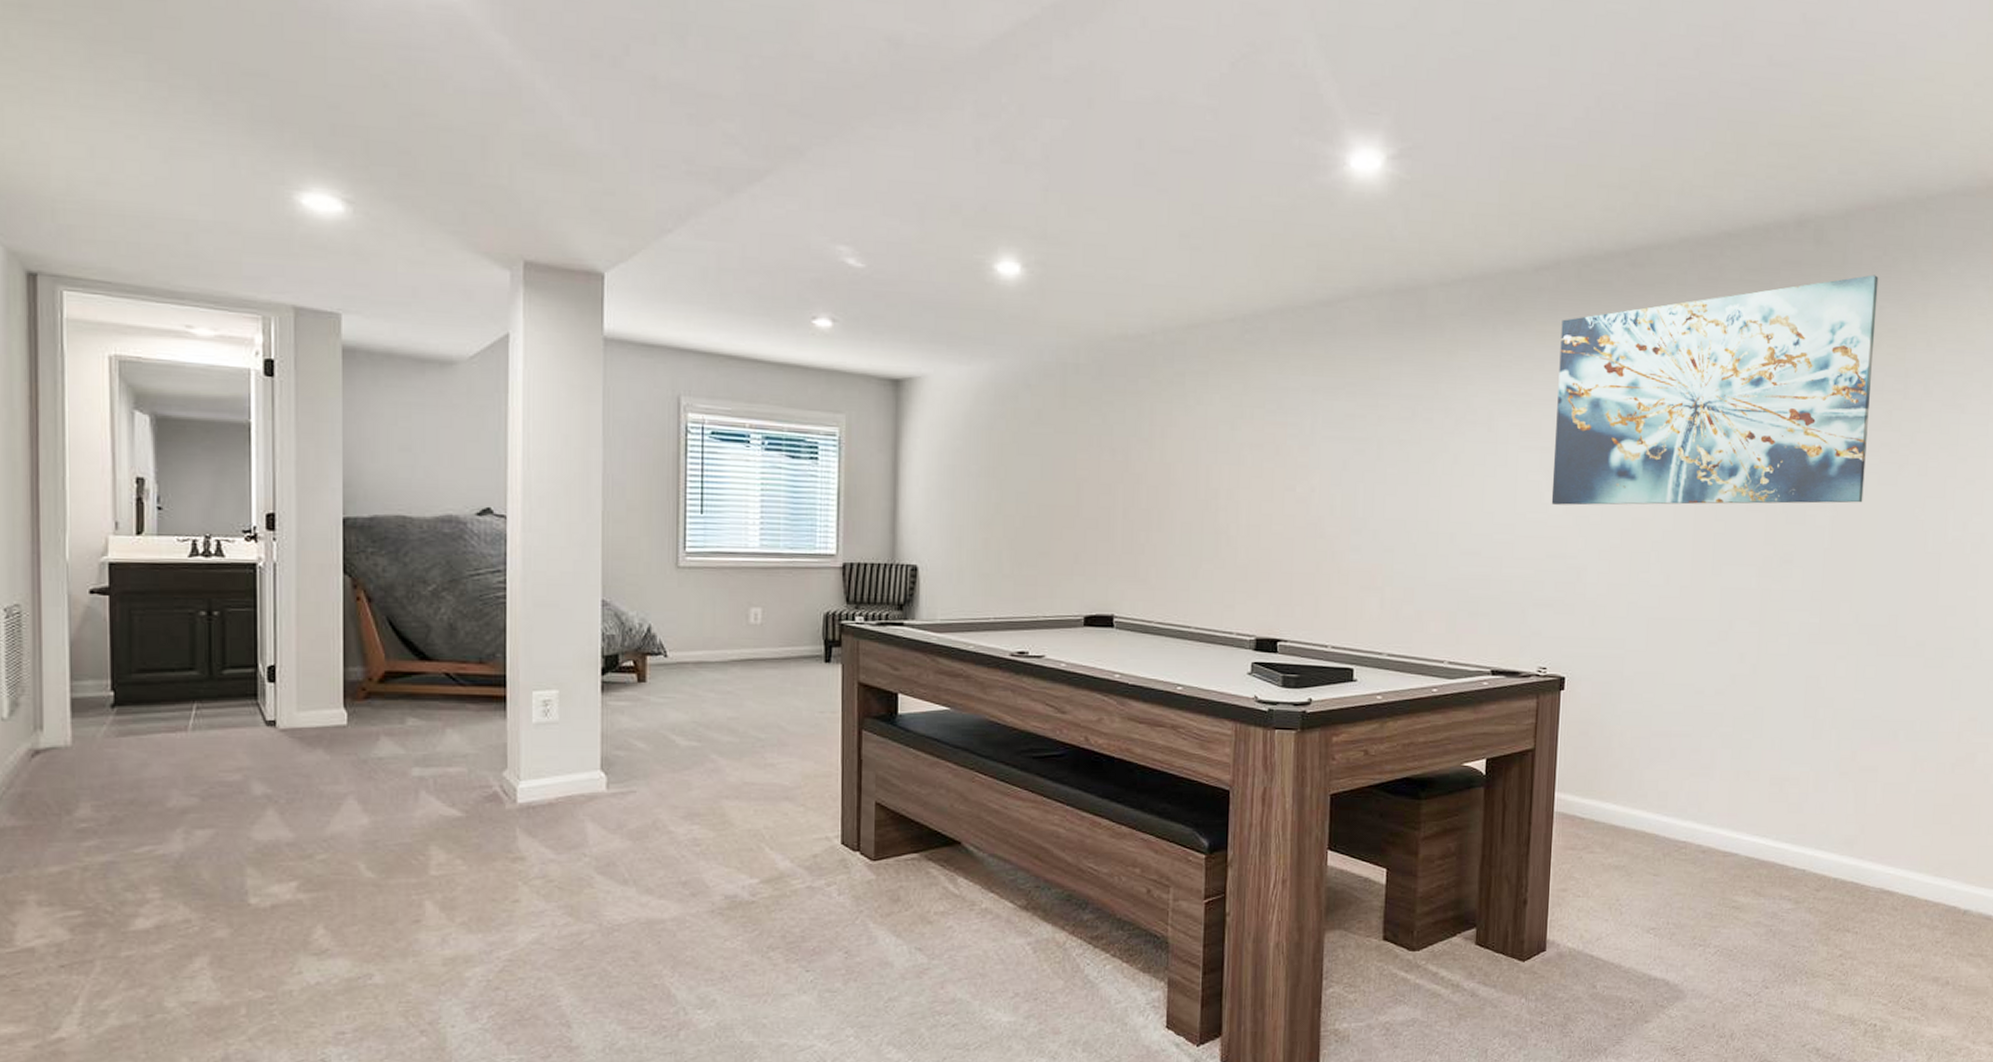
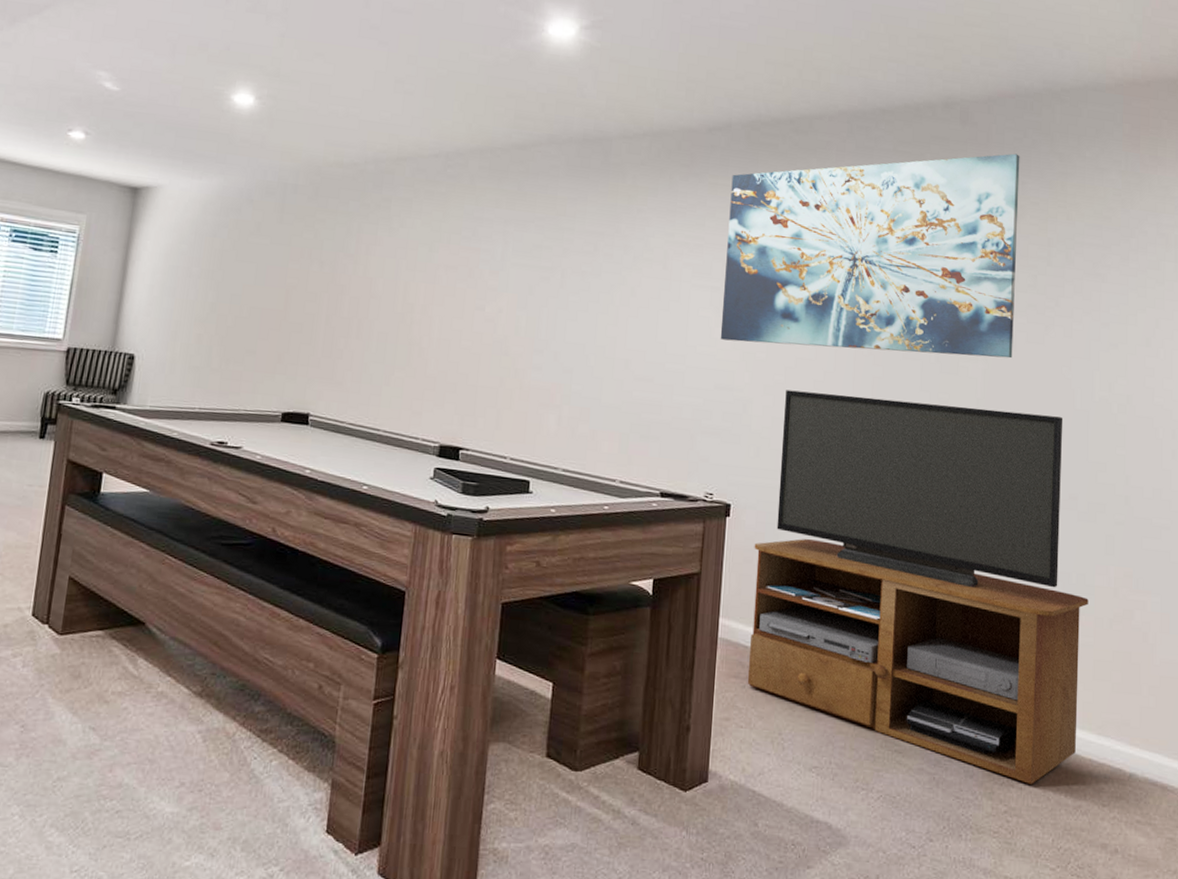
tv stand: none [1584,553,1932,928] -> present [747,390,1089,784]

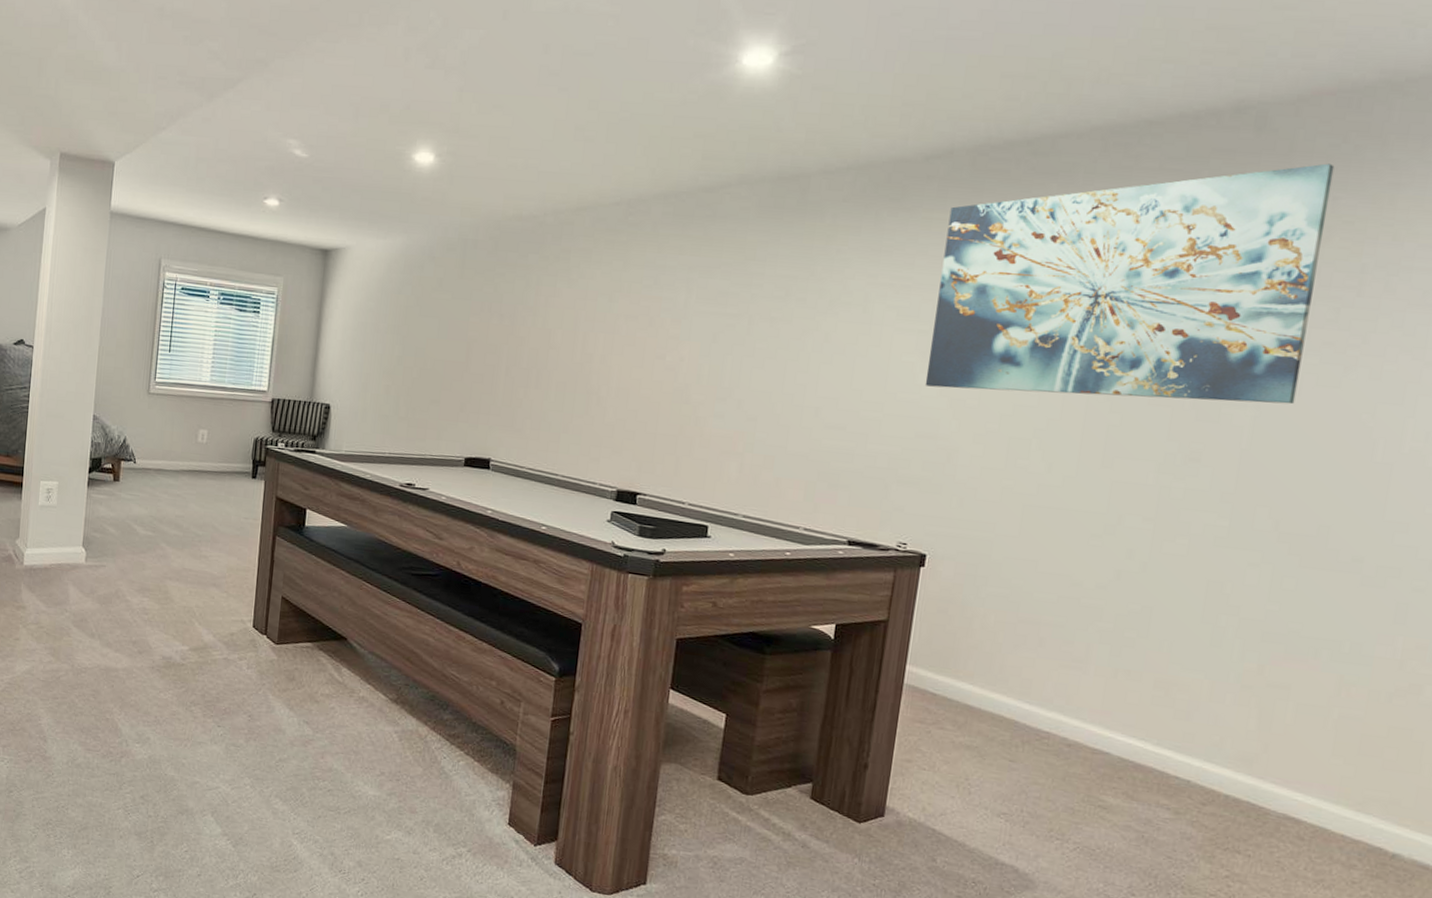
tv stand: present [747,390,1089,784] -> none [933,438,1363,853]

